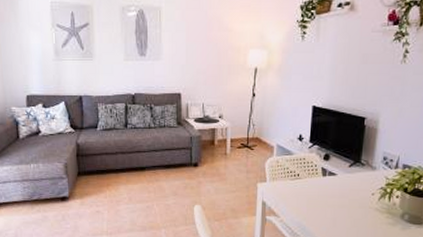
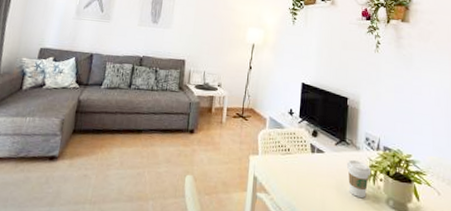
coffee cup: none [360,179,388,214] -> present [346,159,372,198]

